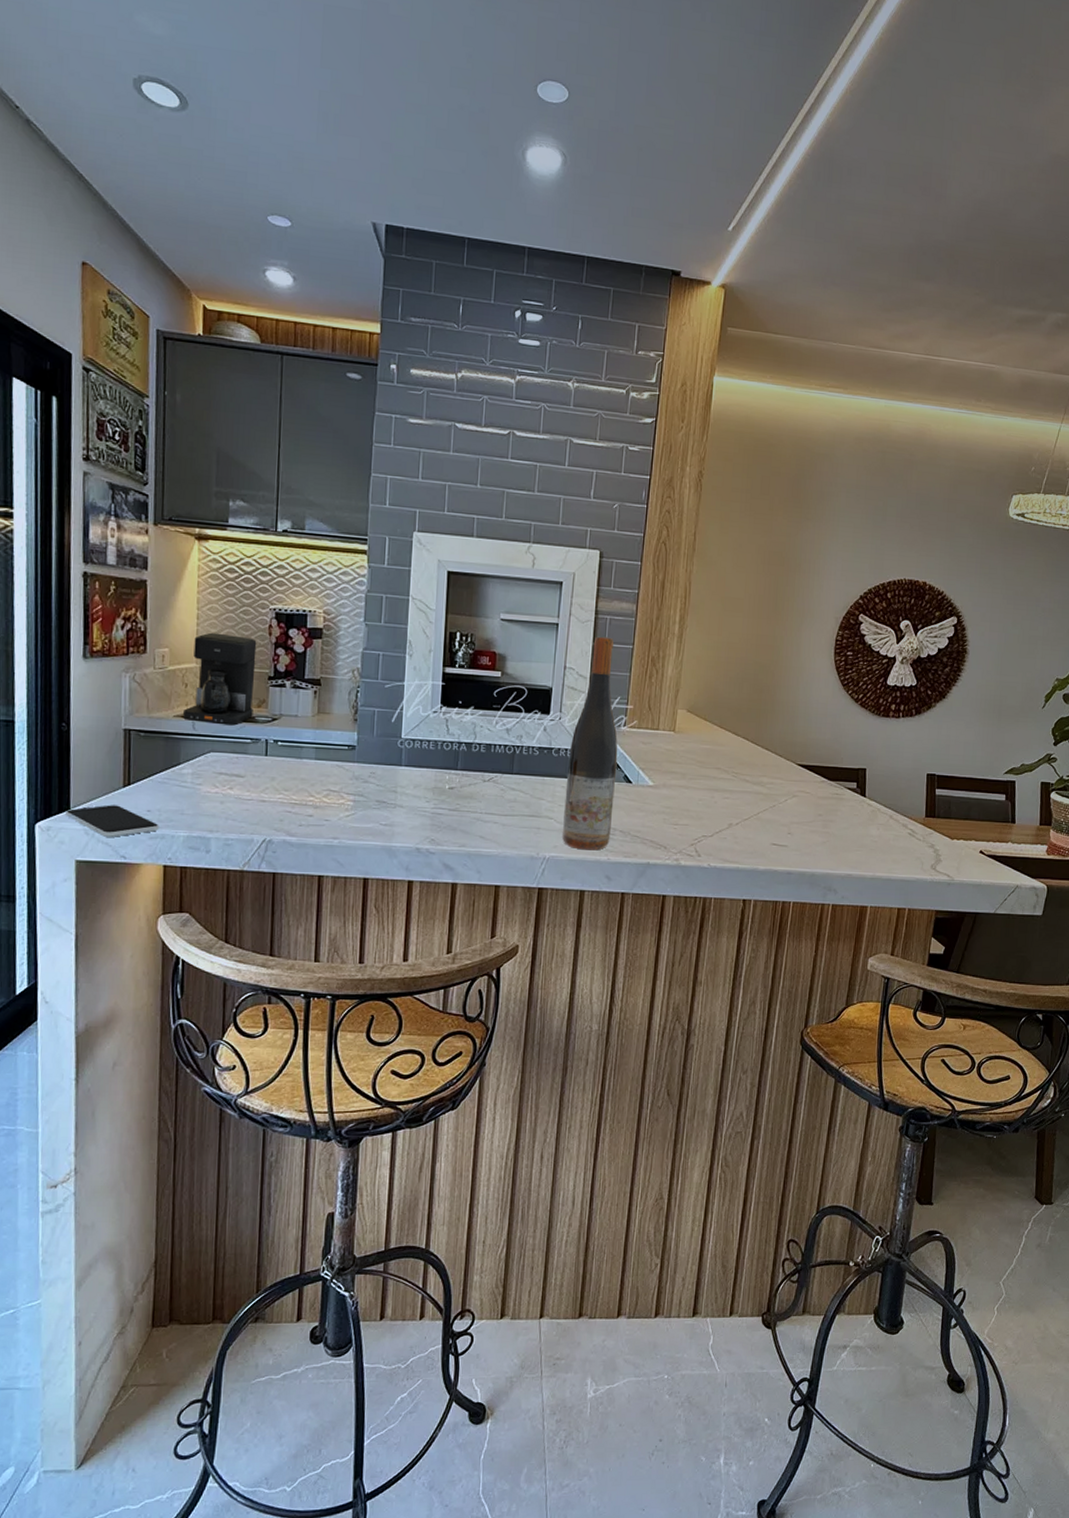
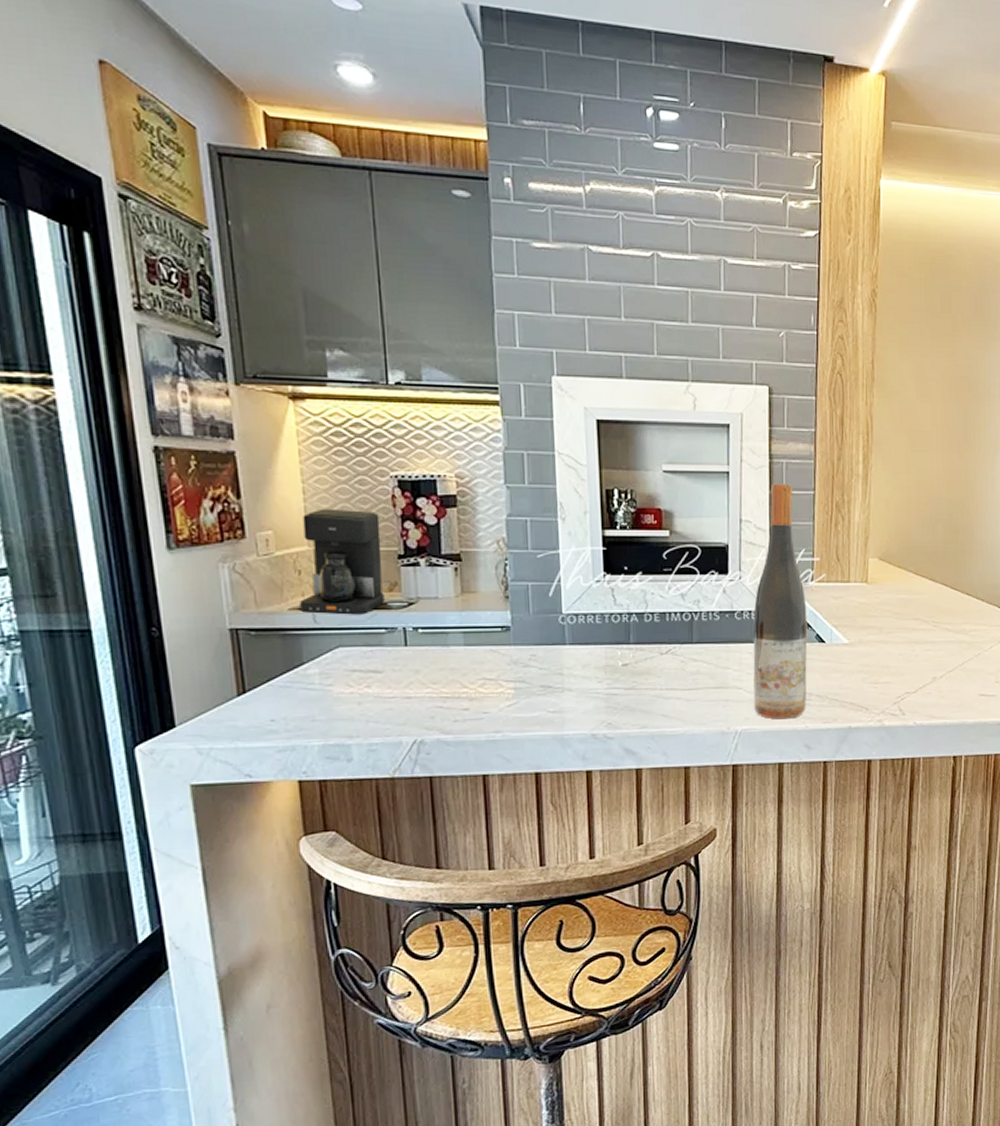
smartphone: present [66,805,159,837] -> none [170,717,288,755]

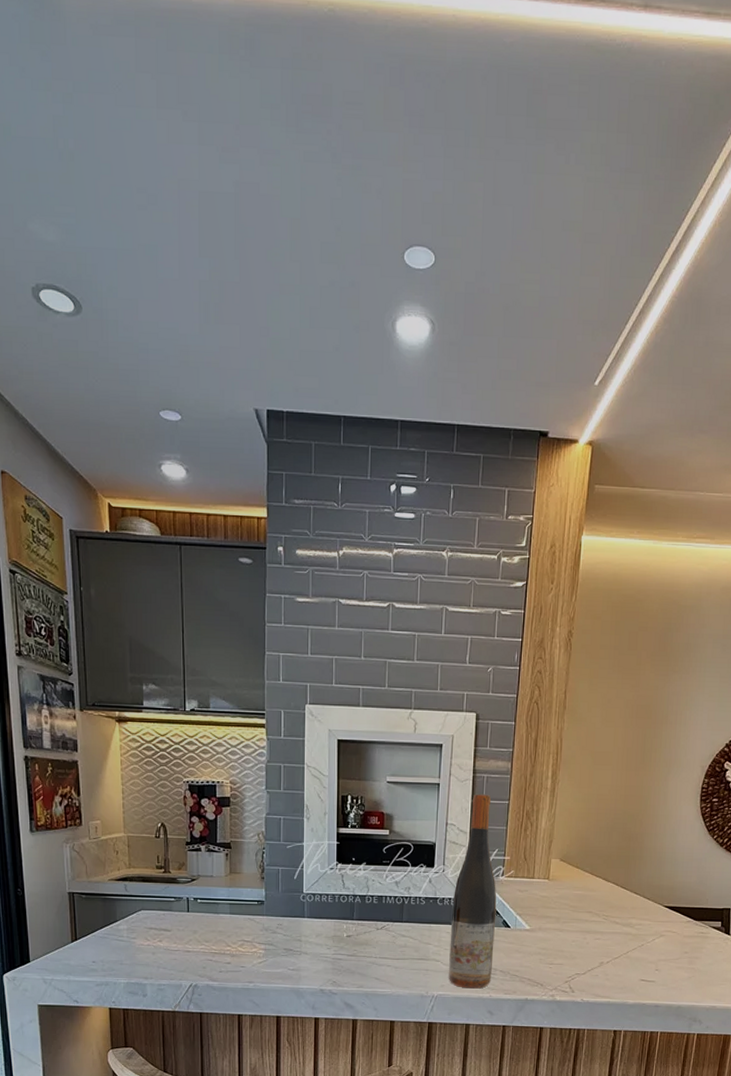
coffee maker: present [300,508,385,615] -> none [116,805,175,887]

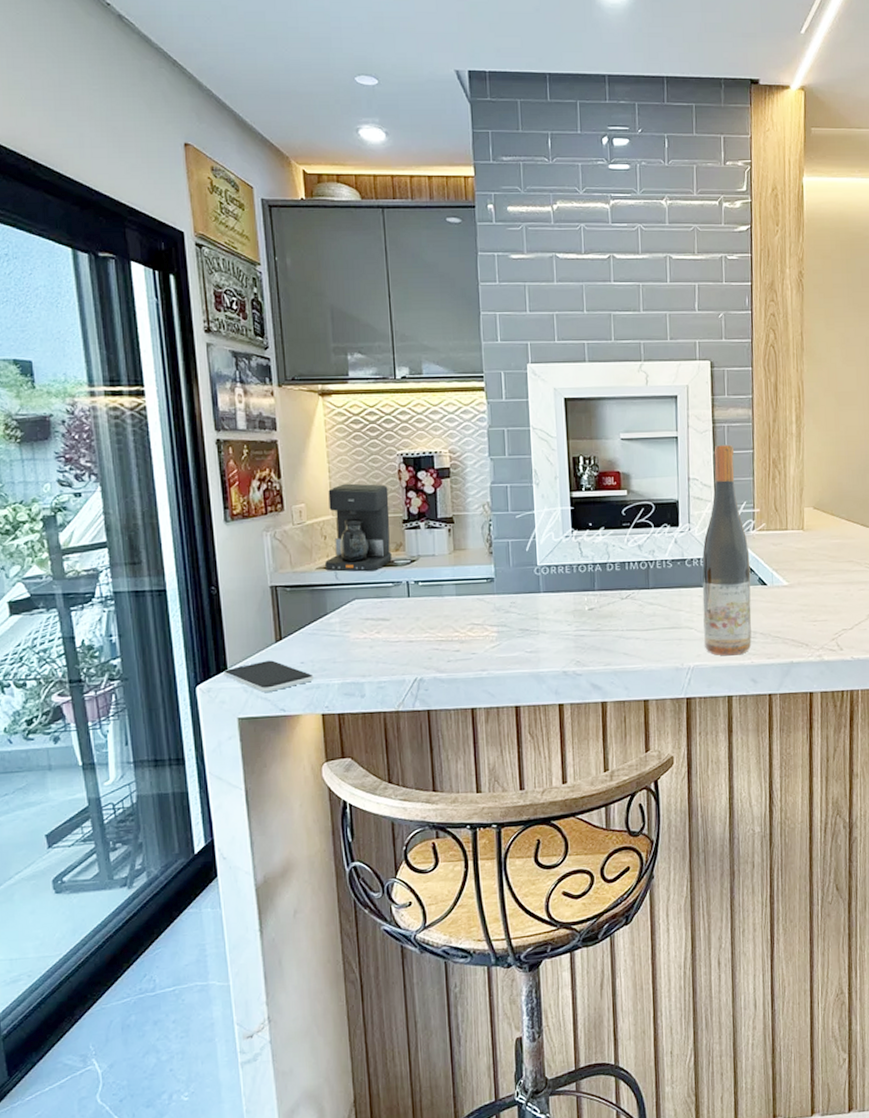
smartphone: none [27,957,103,985] -> present [224,660,314,692]
coffee maker: none [116,805,175,887] -> present [325,483,392,572]

